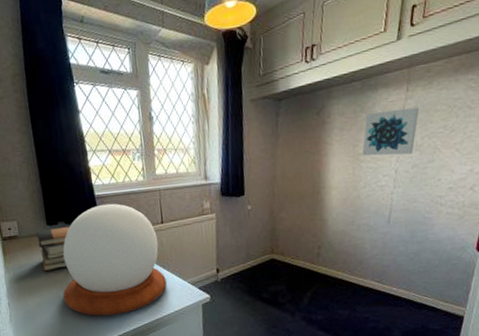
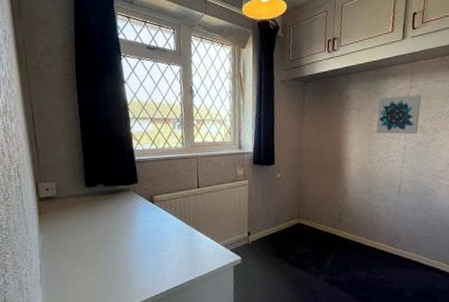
book stack: present [37,227,70,271] -> none [75,189,108,232]
snow globe: present [62,203,167,316] -> none [97,167,201,278]

